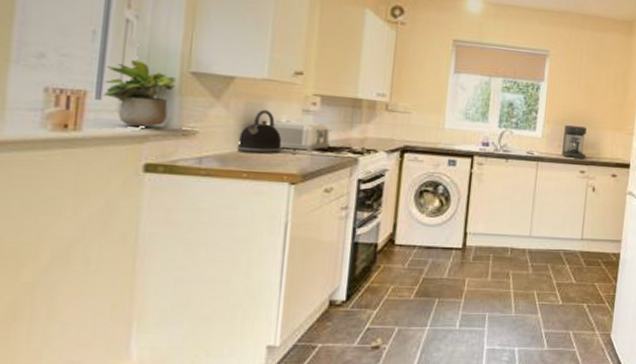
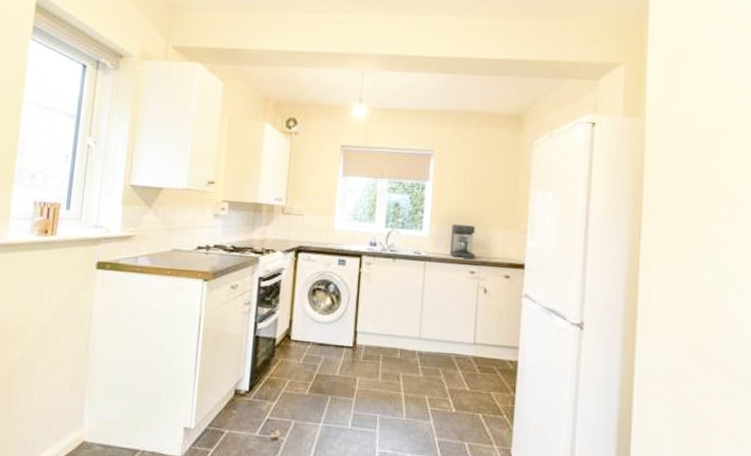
potted plant: present [103,60,176,128] -> none [71,178,121,232]
kettle: present [236,109,282,155] -> none [163,215,198,255]
toaster: present [267,120,331,152] -> none [186,224,237,252]

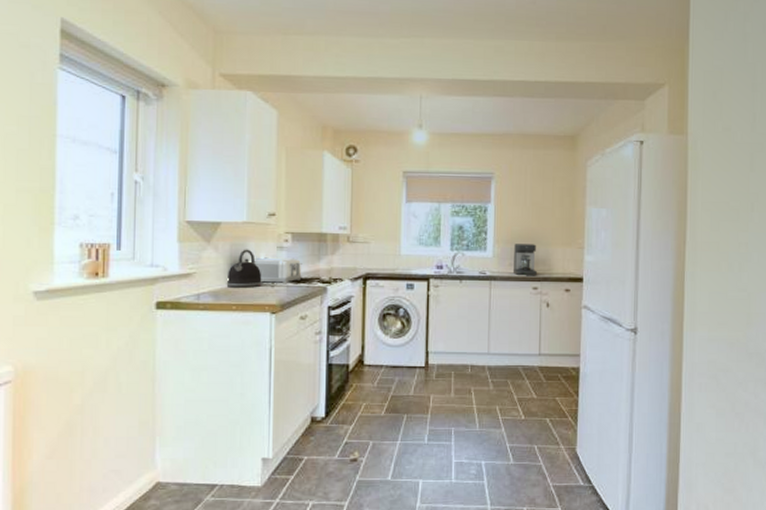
kettle: none [163,215,198,255] -> present [226,249,262,289]
toaster: none [186,224,237,252] -> present [249,257,302,284]

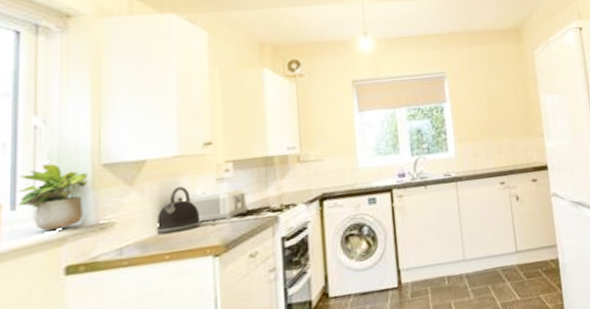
potted plant: none [122,215,175,272] -> present [18,164,88,232]
coffee maker: present [512,244,538,276] -> none [475,138,503,173]

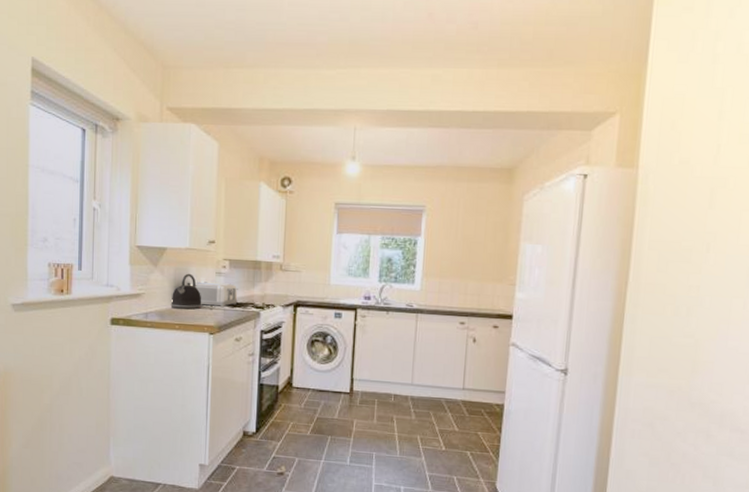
potted plant: present [18,164,88,232] -> none [83,239,127,291]

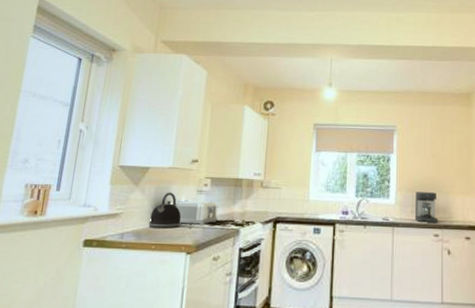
coffee maker: none [440,278,466,311] -> present [414,192,439,224]

